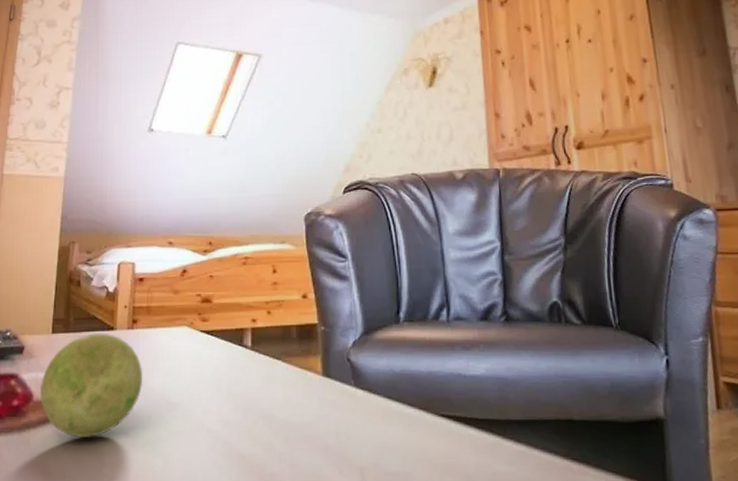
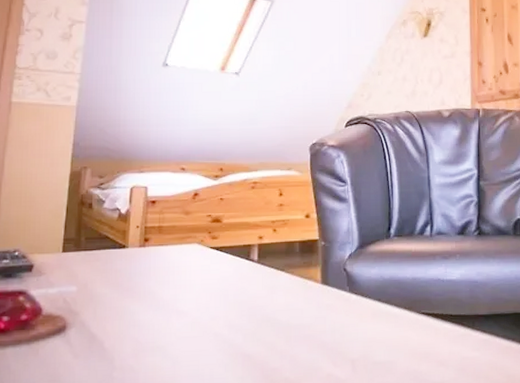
decorative ball: present [39,333,143,437] -> none [49,250,154,346]

